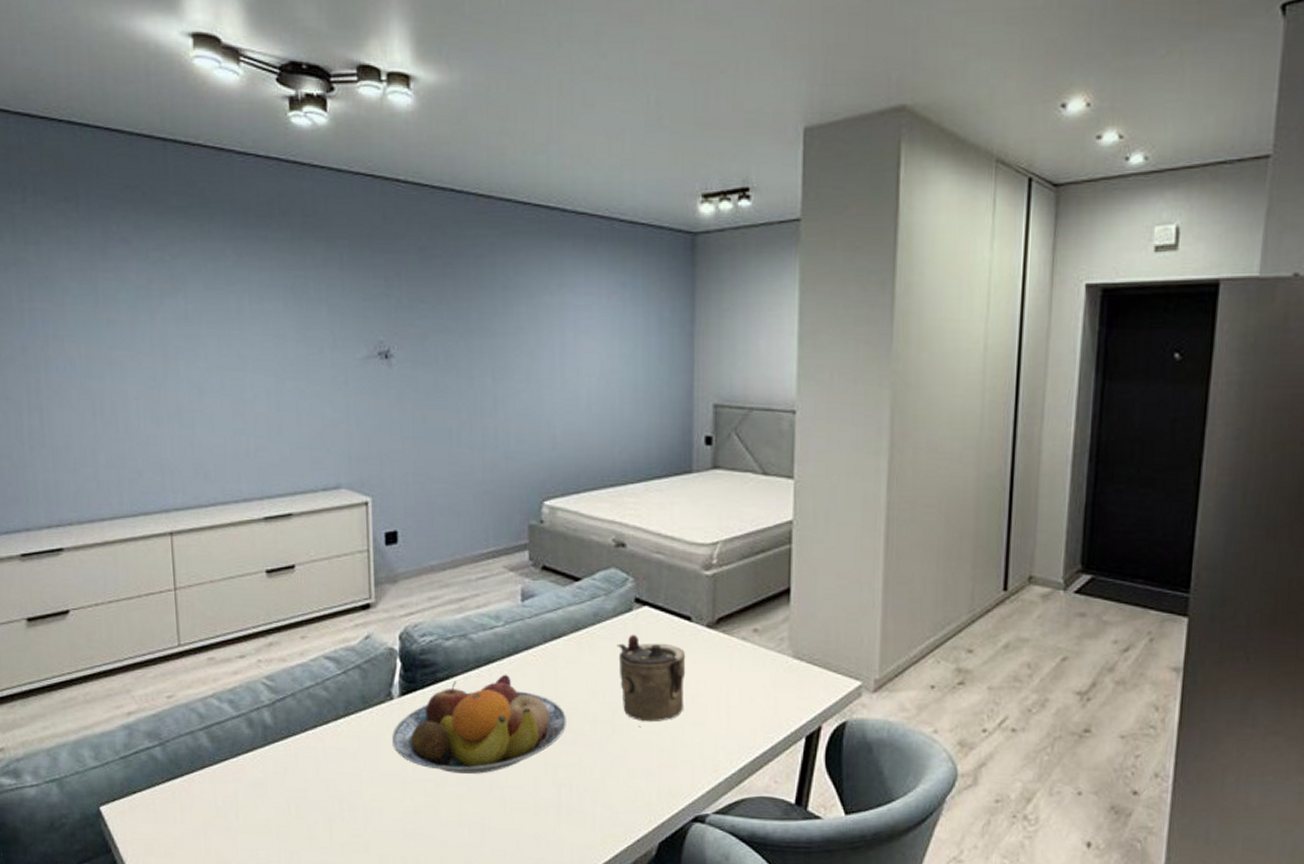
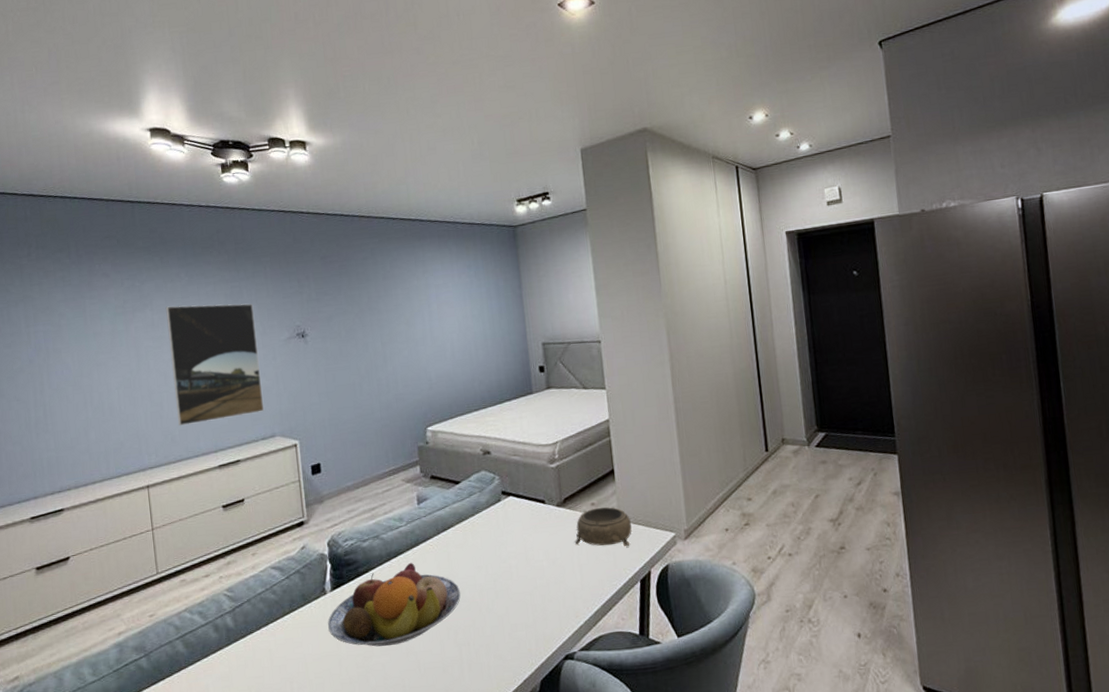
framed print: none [204,294,329,458] -> present [165,303,265,426]
teapot: present [617,634,686,722] -> none [492,518,547,586]
decorative bowl: none [725,635,804,692] -> present [575,507,632,547]

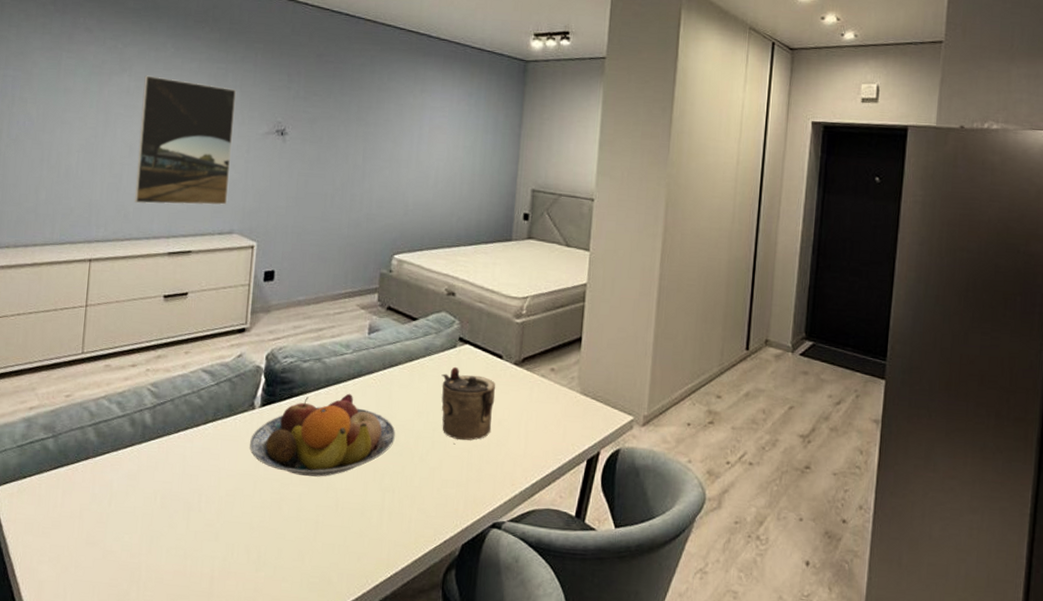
teapot: none [492,518,547,586] -> present [441,366,496,441]
decorative bowl: present [575,507,632,547] -> none [526,374,589,422]

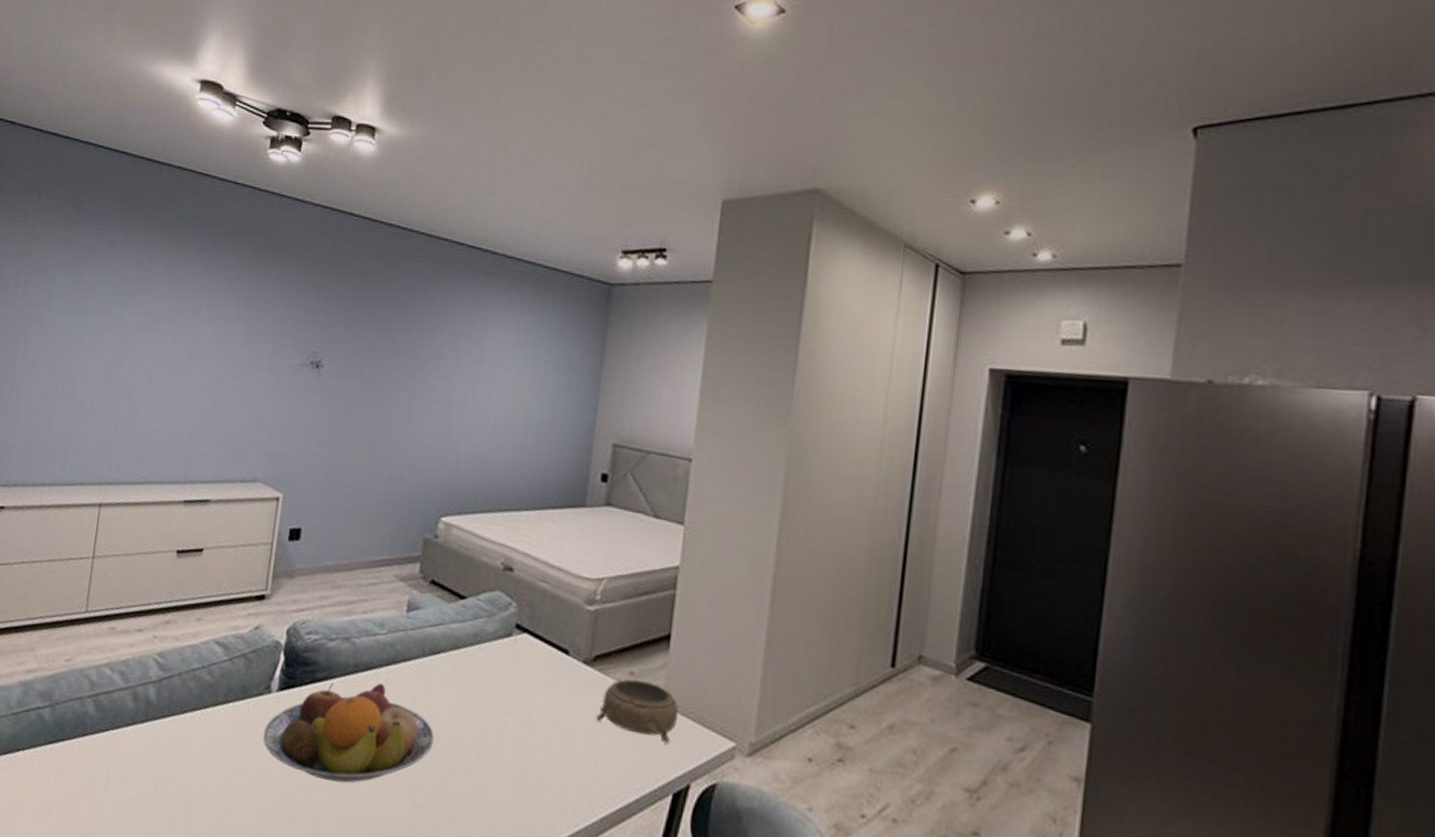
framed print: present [135,75,236,205] -> none [151,295,268,448]
teapot: present [441,366,496,441] -> none [491,660,560,755]
decorative bowl: none [526,374,589,422] -> present [596,679,678,744]

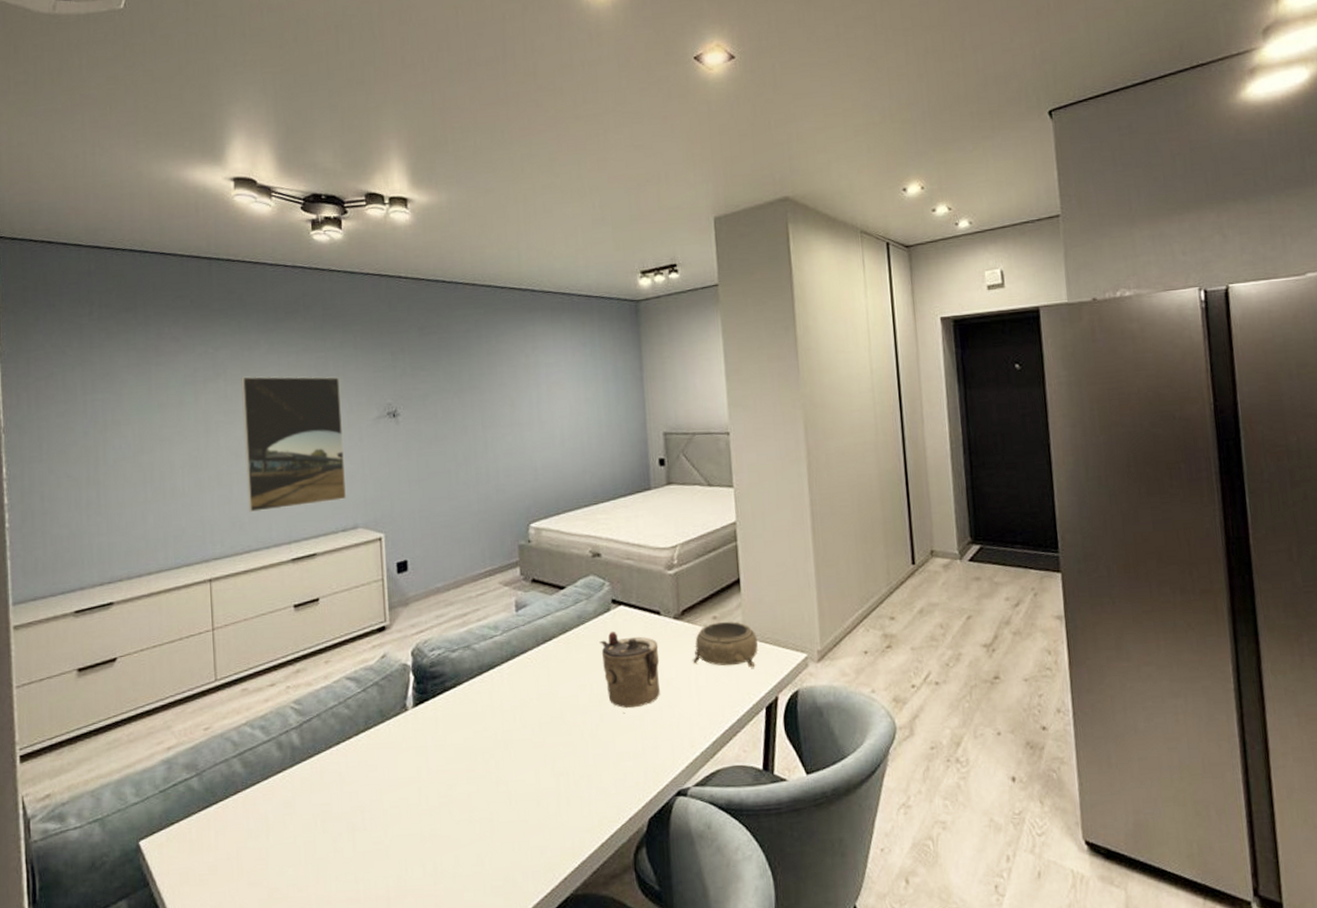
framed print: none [151,295,268,448] -> present [241,376,347,512]
fruit bowl: present [263,683,435,783] -> none [408,677,561,774]
teapot: none [491,660,560,755] -> present [599,631,660,709]

